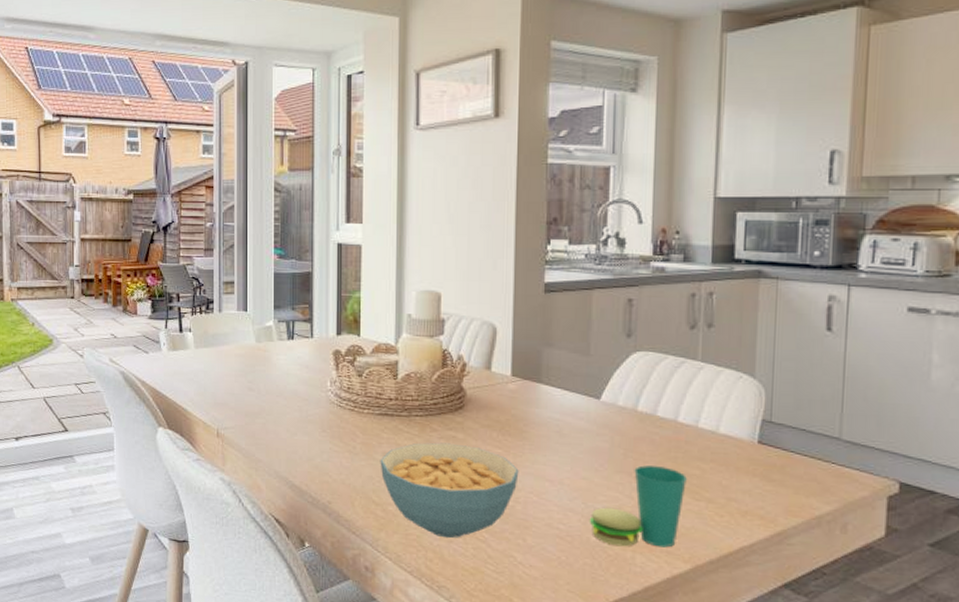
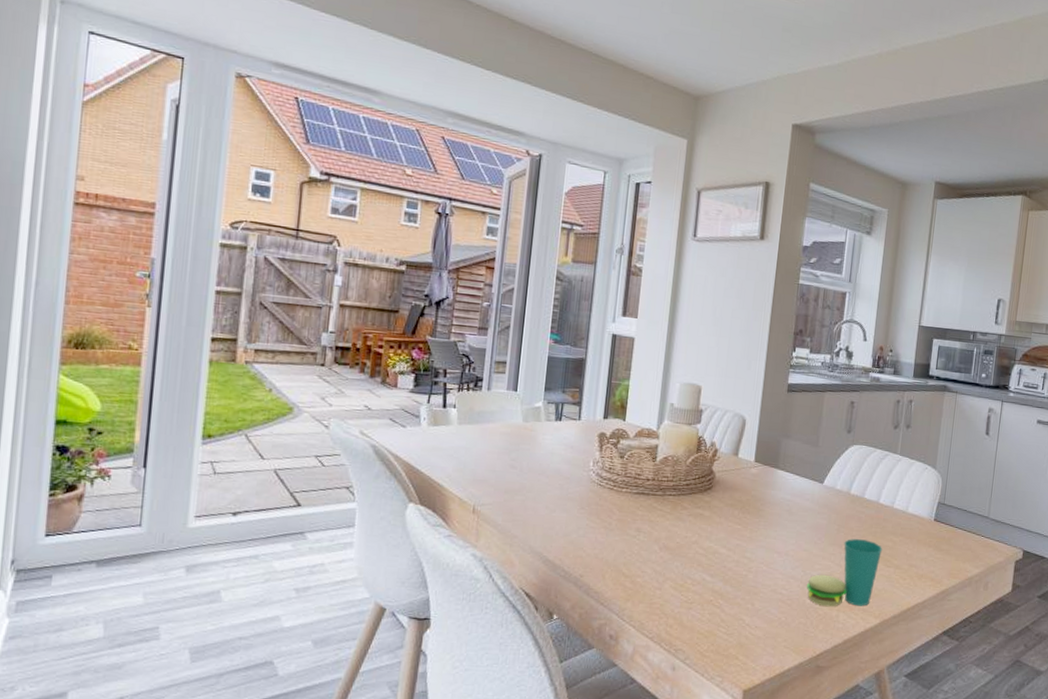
cereal bowl: present [380,442,519,539] -> none [632,519,754,606]

